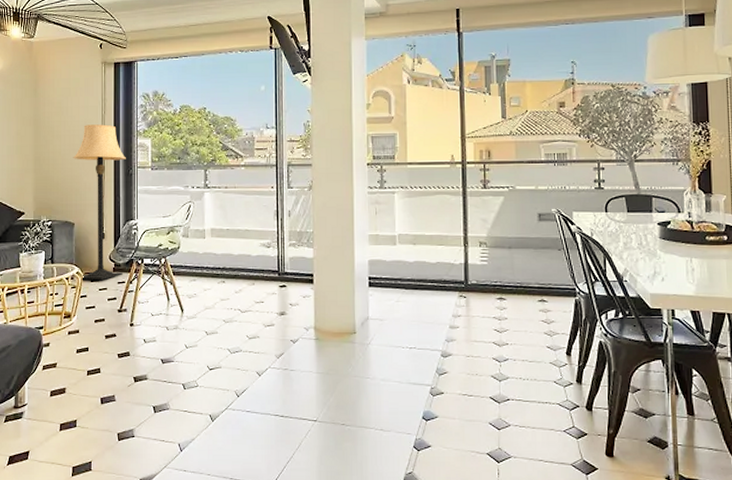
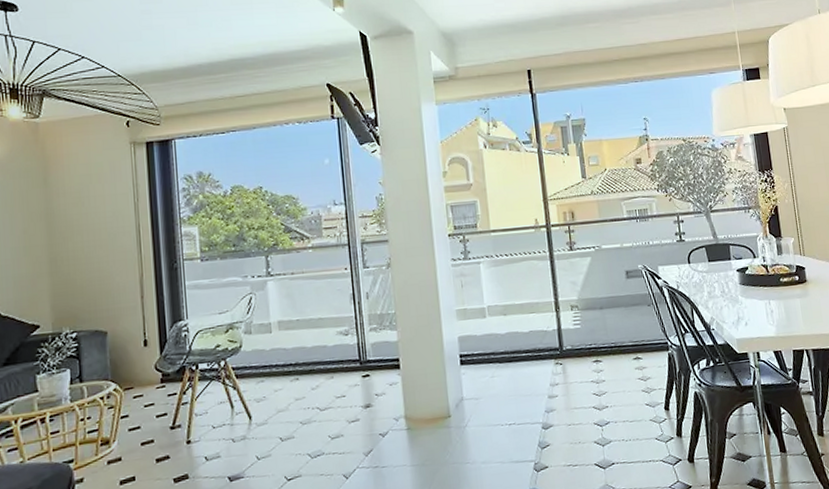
lamp: present [73,124,126,280] -> none [100,213,173,398]

